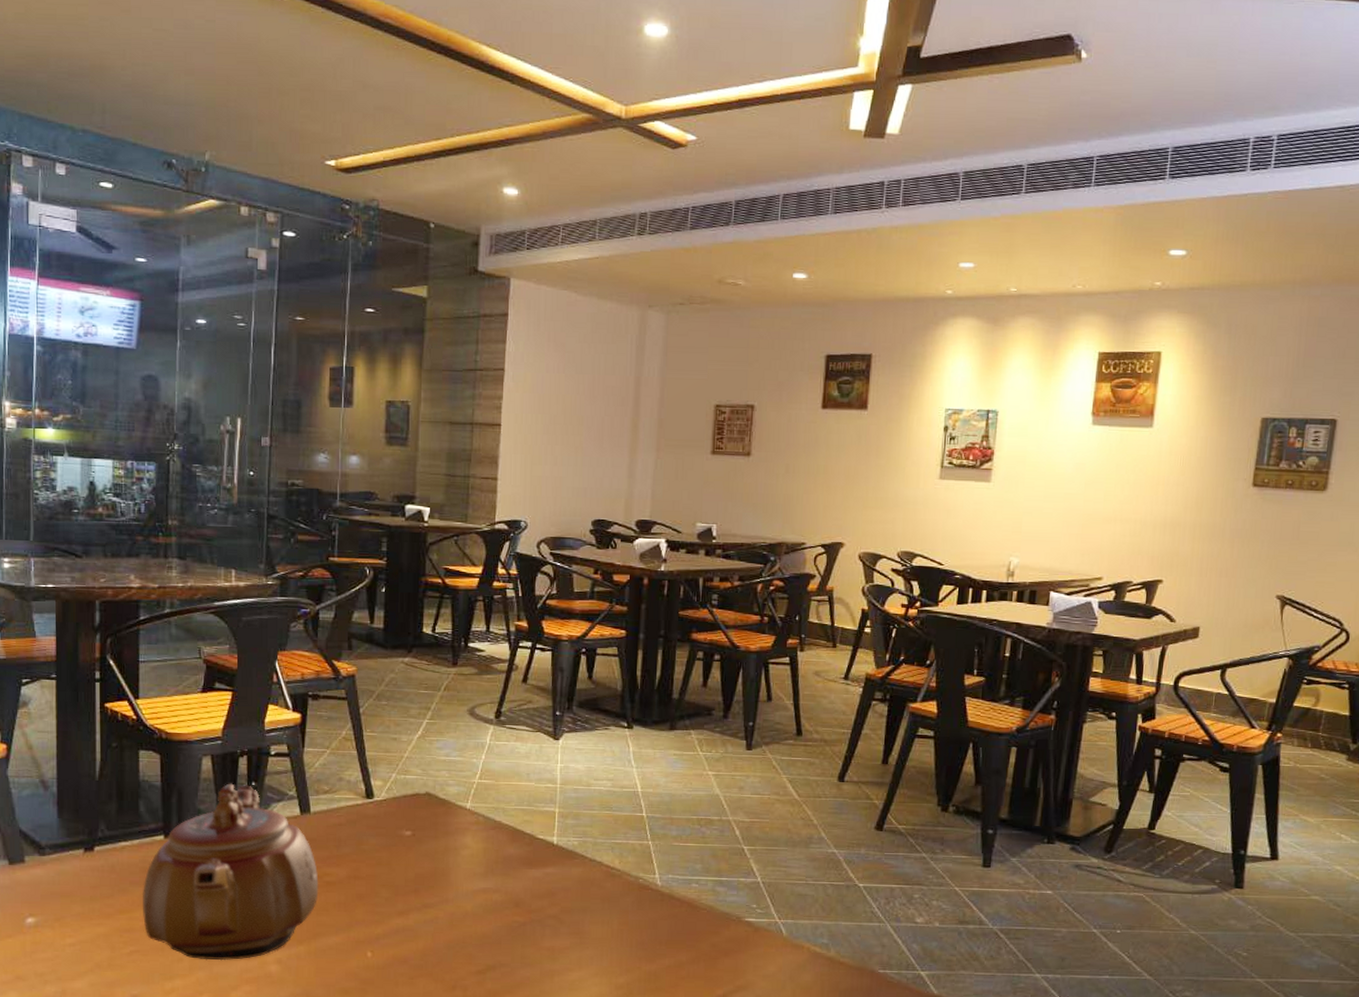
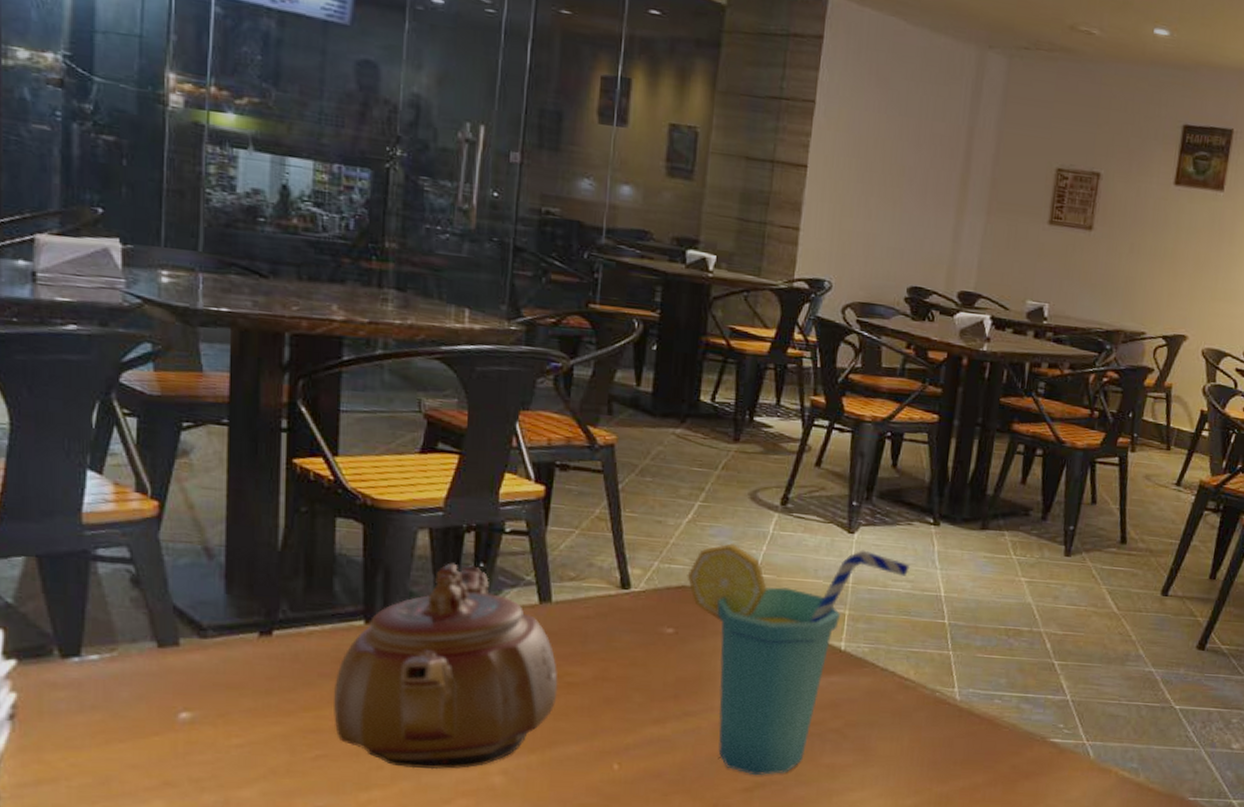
cup: none [420,754,609,959] -> present [687,543,910,776]

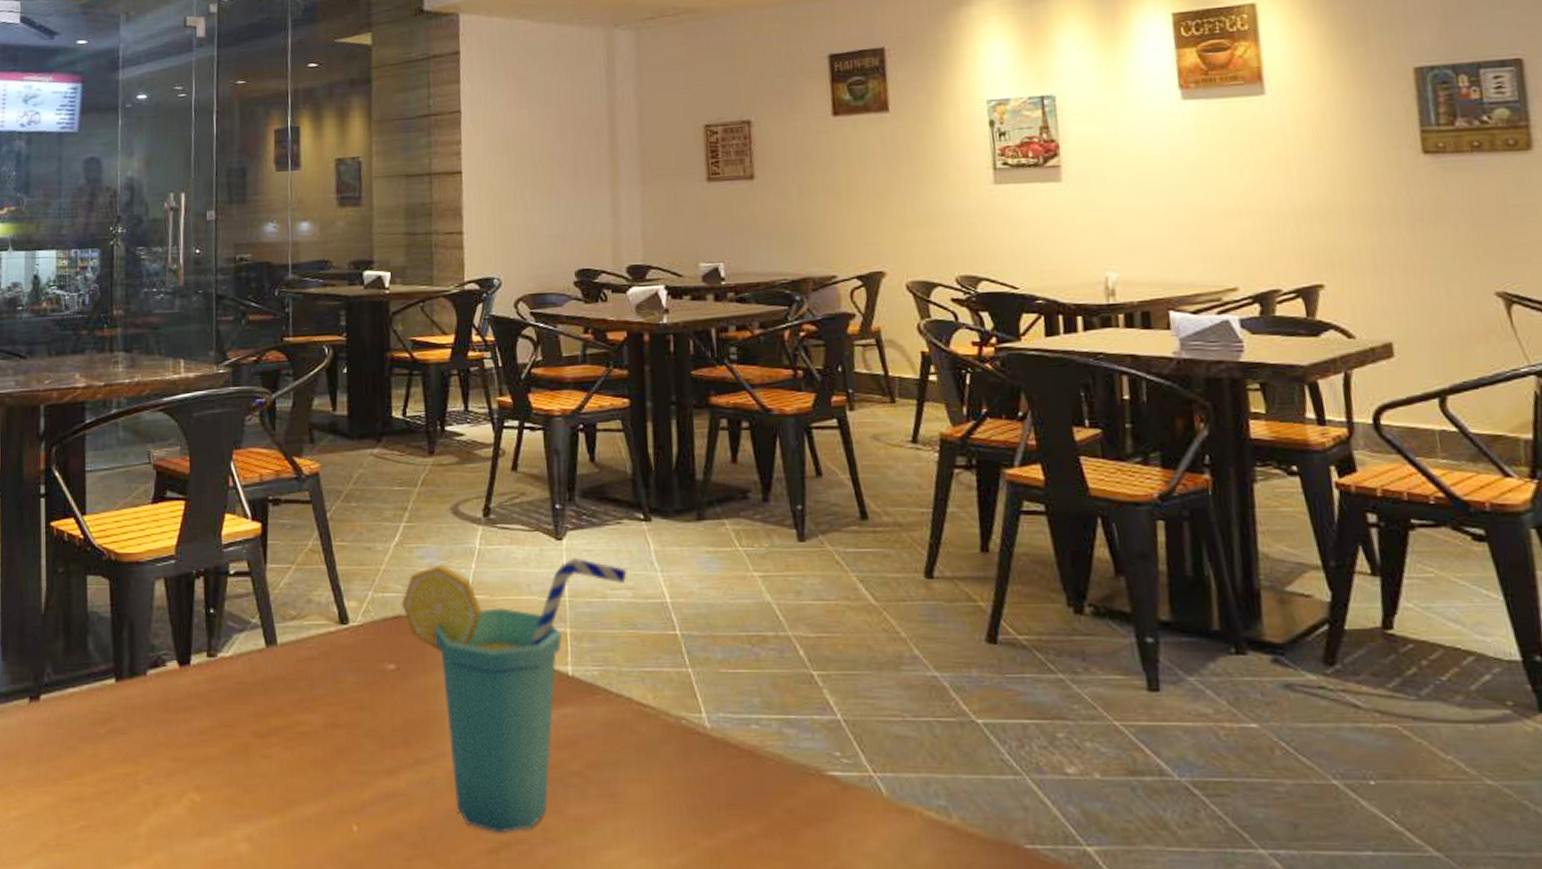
teapot: present [333,562,558,770] -> none [92,611,291,838]

